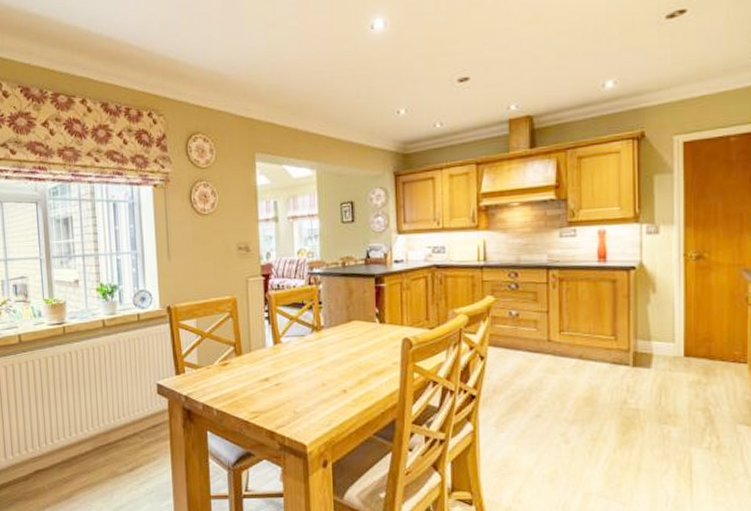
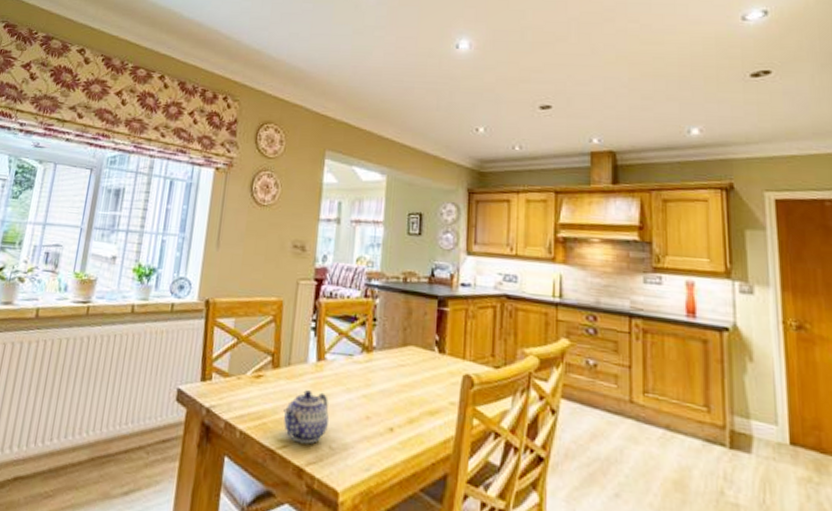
teapot: none [251,370,291,412] -> present [284,390,329,444]

